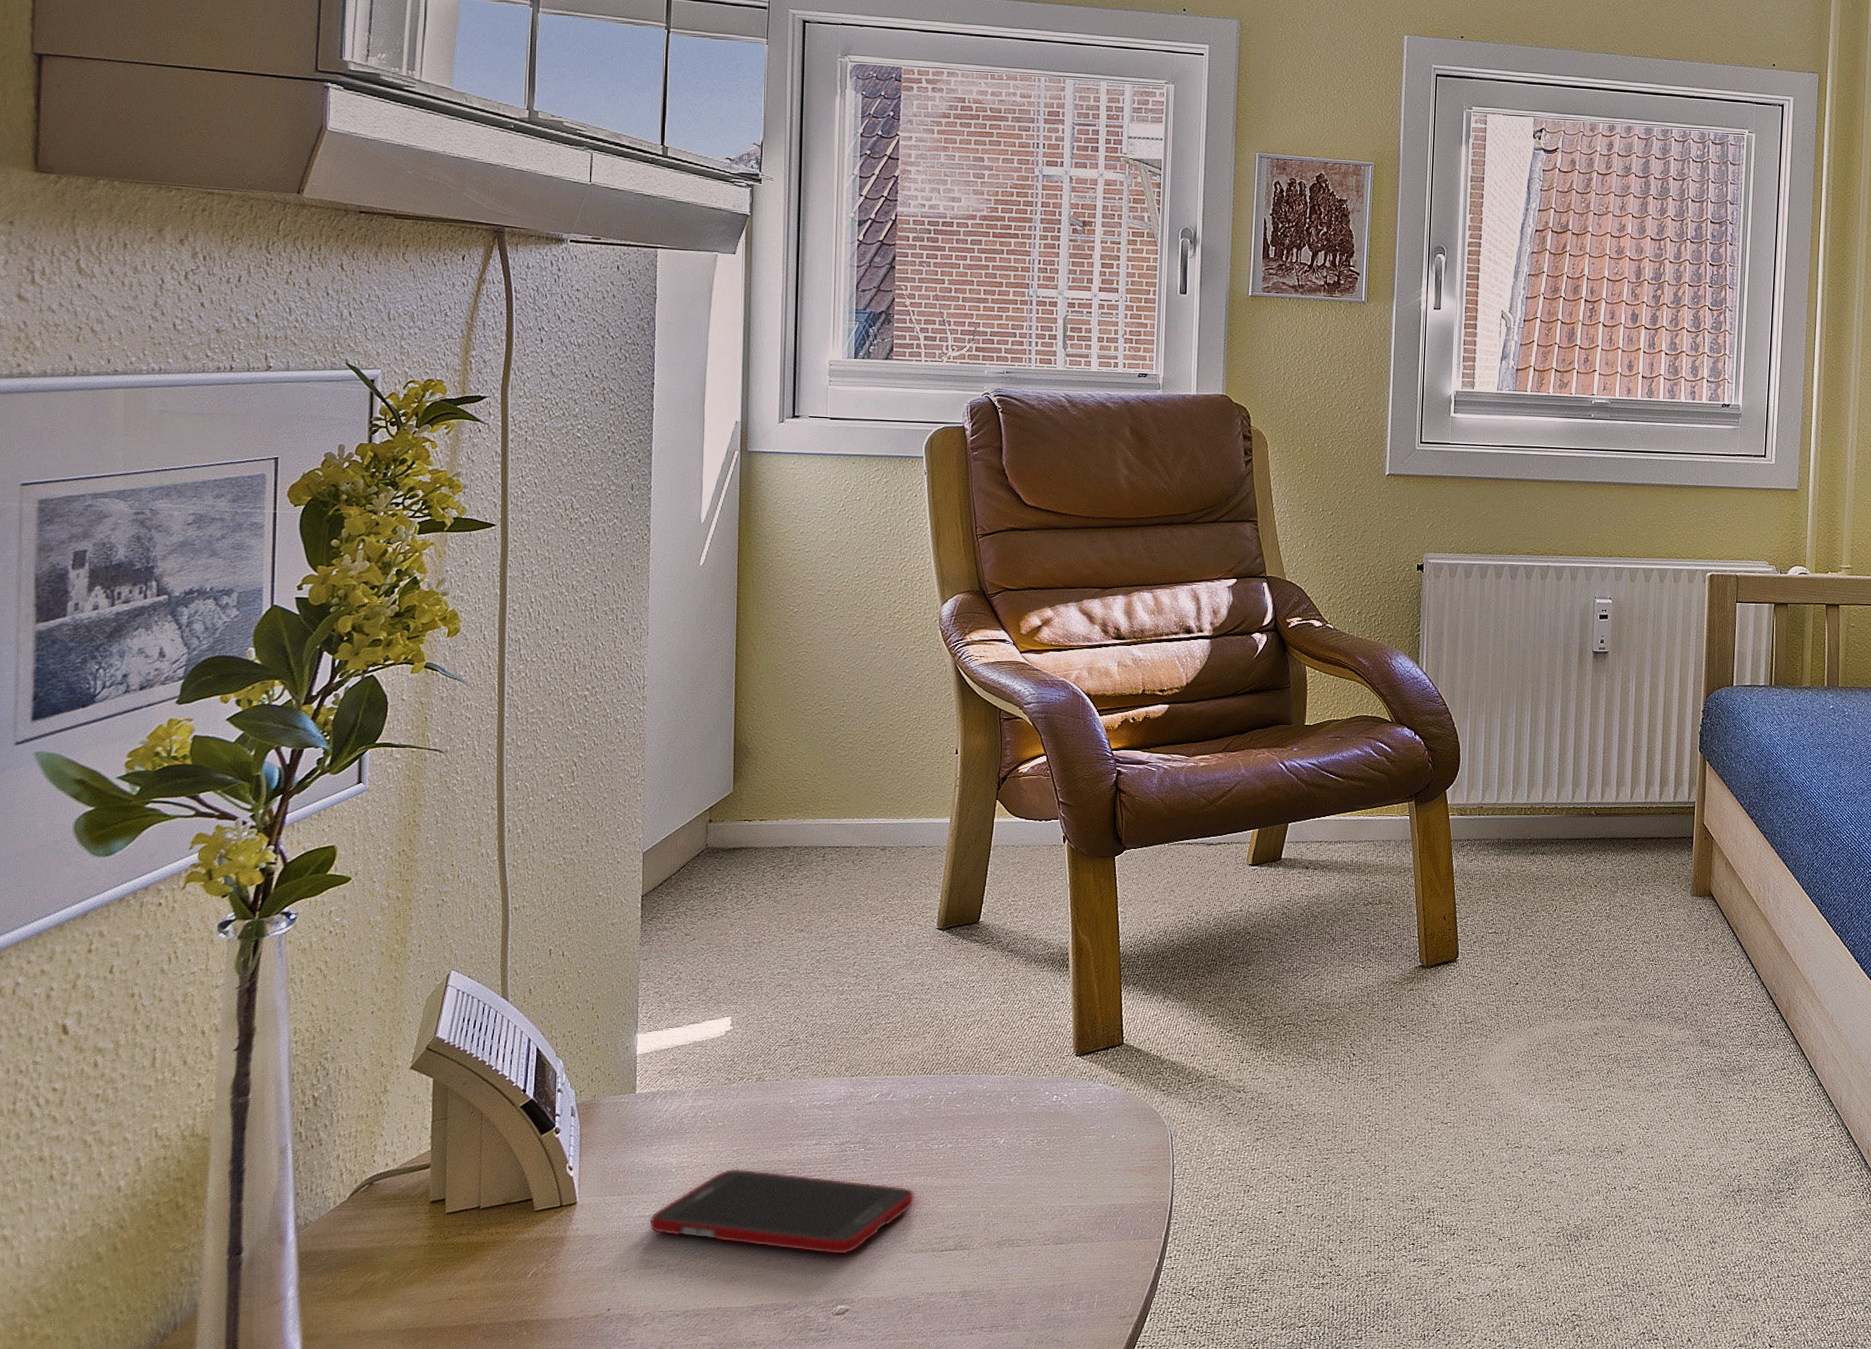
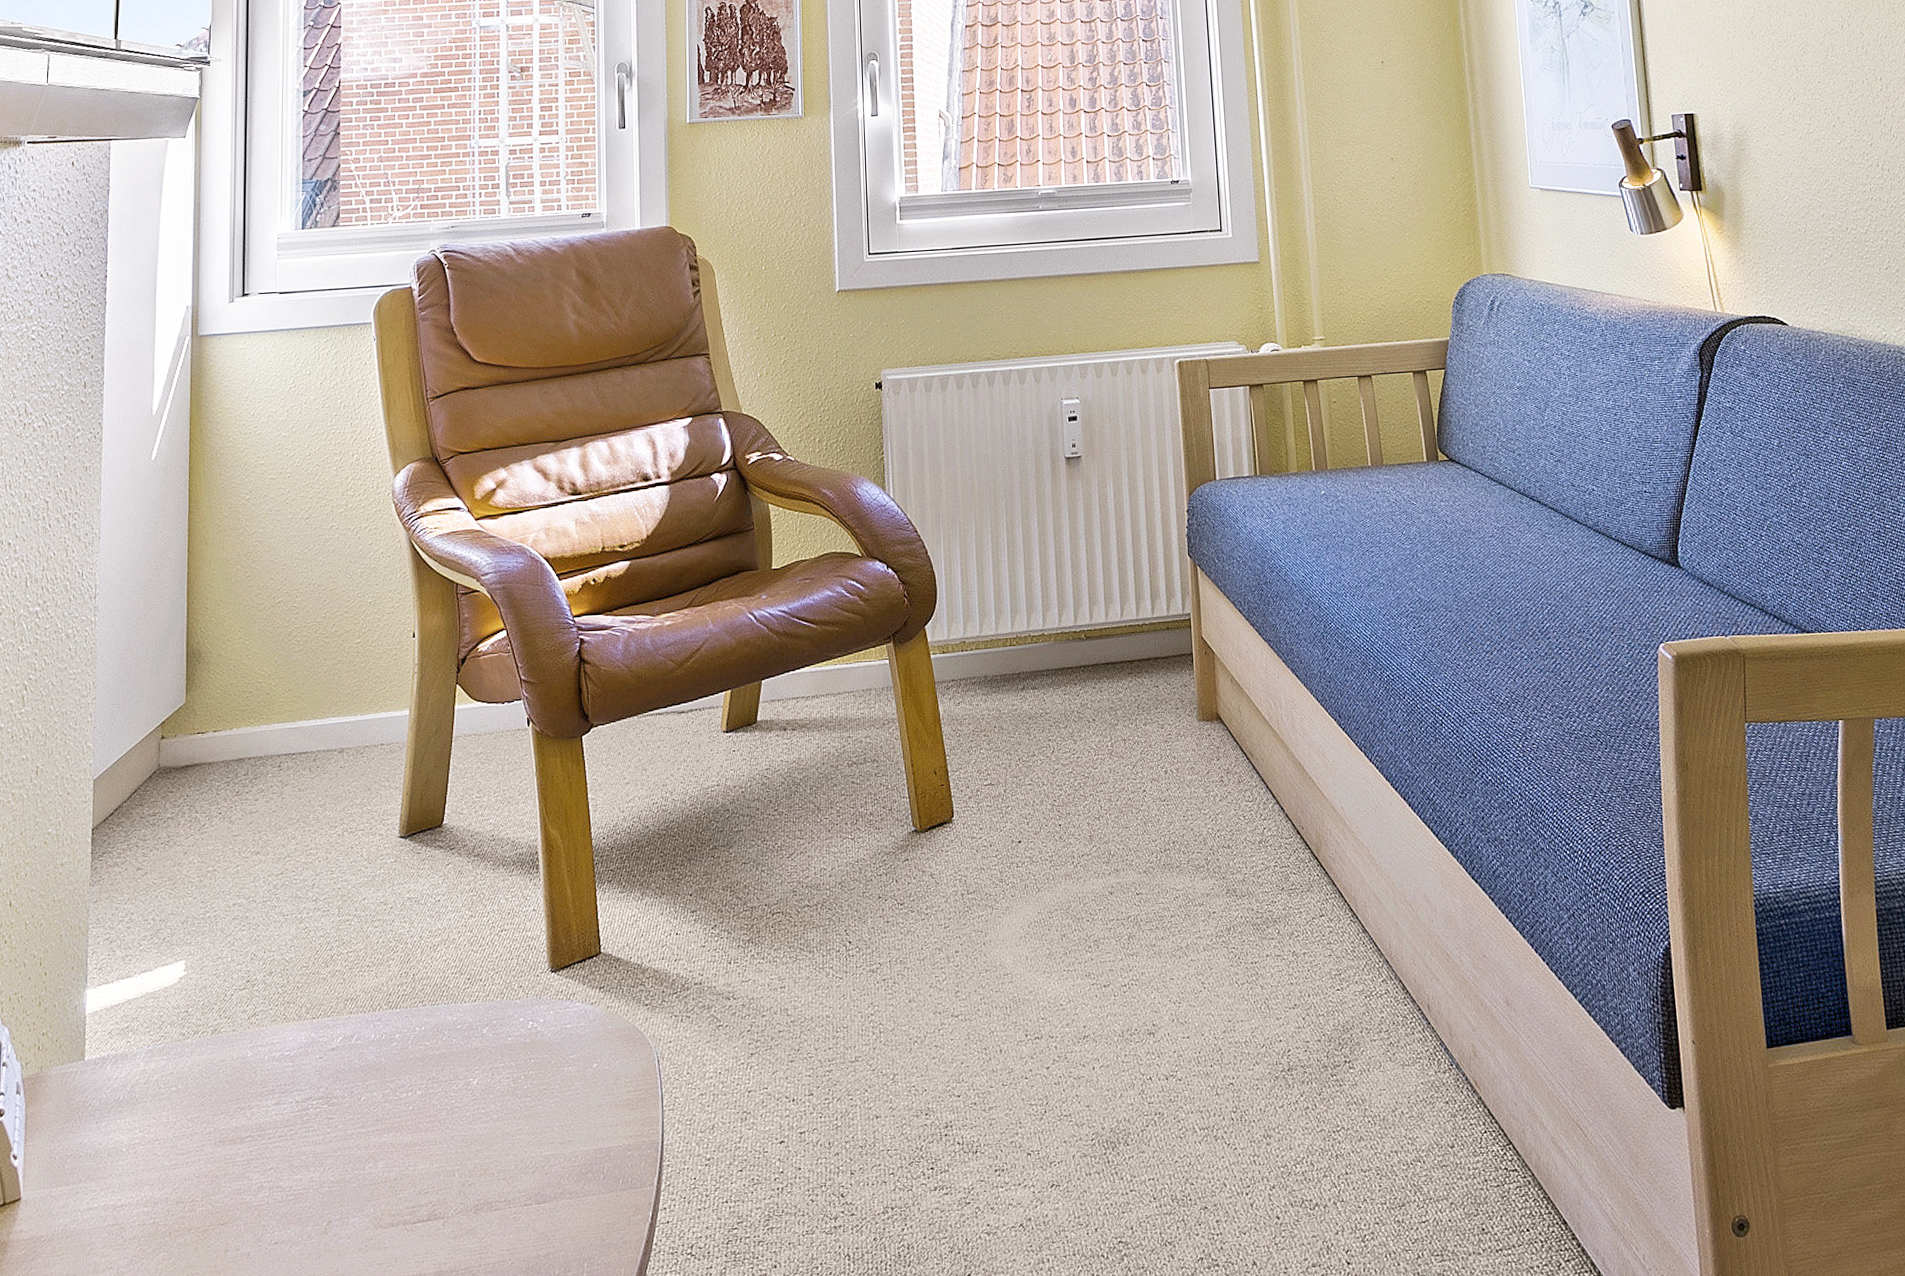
cell phone: present [649,1168,915,1255] -> none [98,1140,384,1239]

